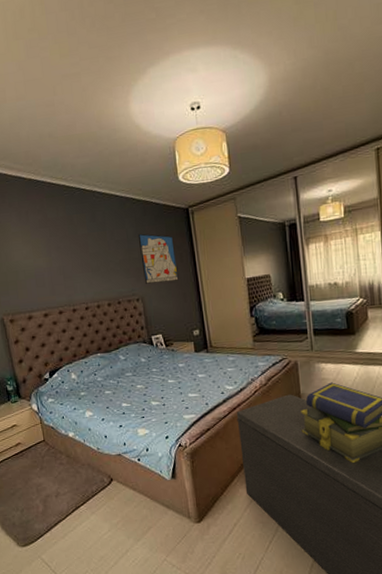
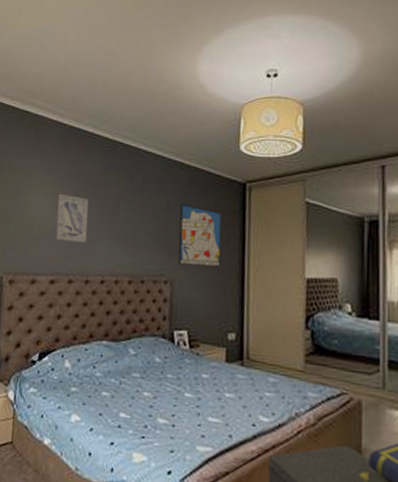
wall art: none [34,241,67,281] -> present [55,194,89,243]

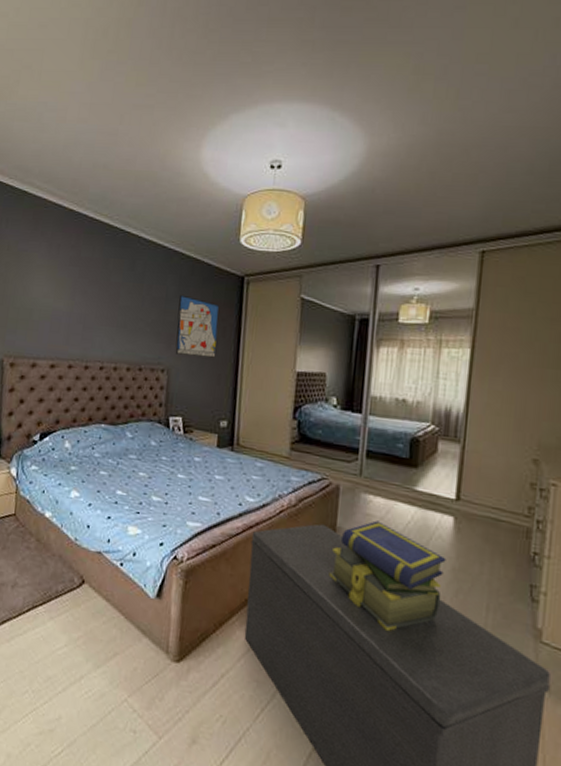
wall art: present [55,194,89,243] -> none [55,280,89,329]

